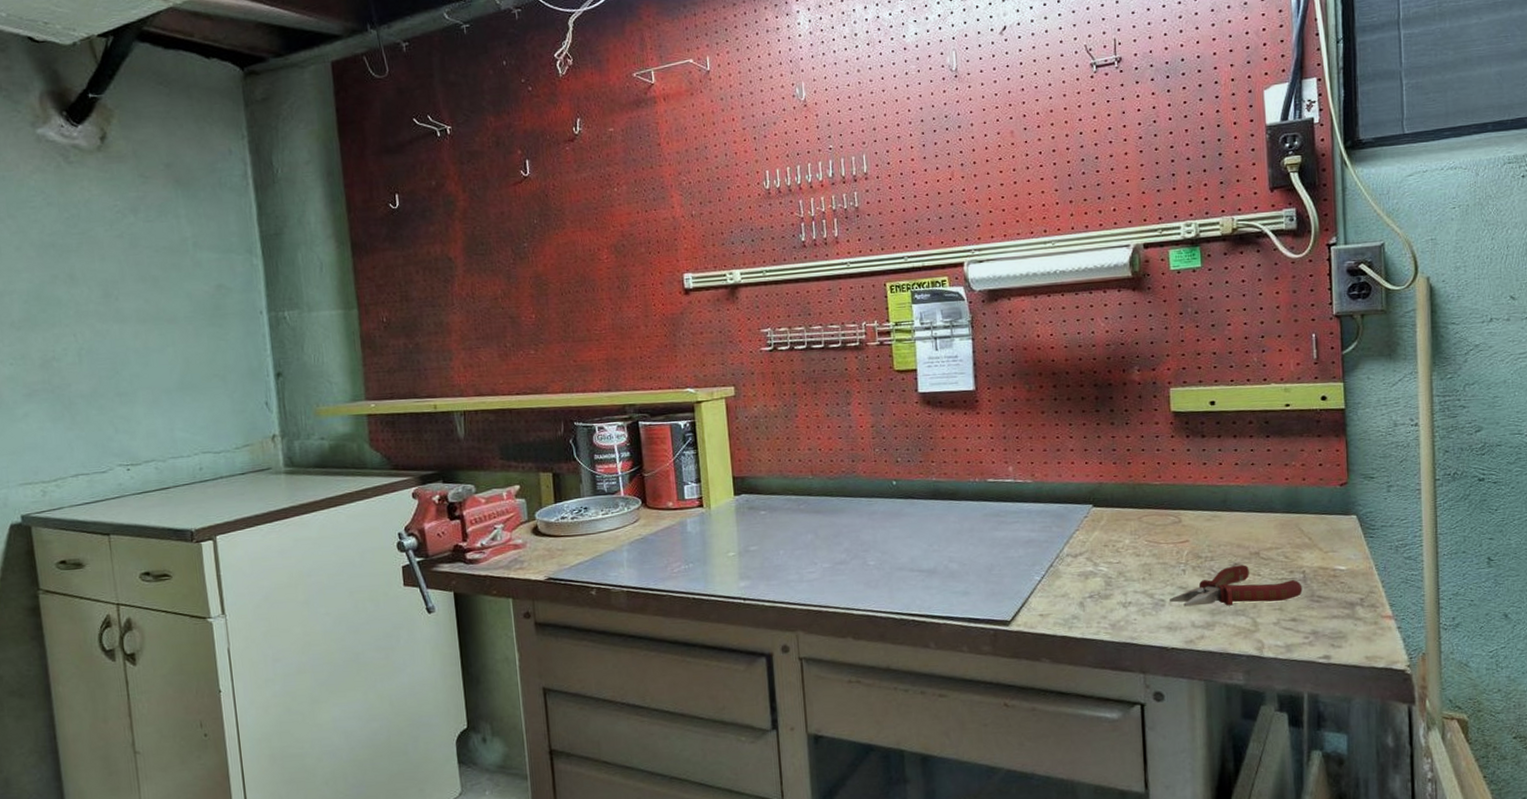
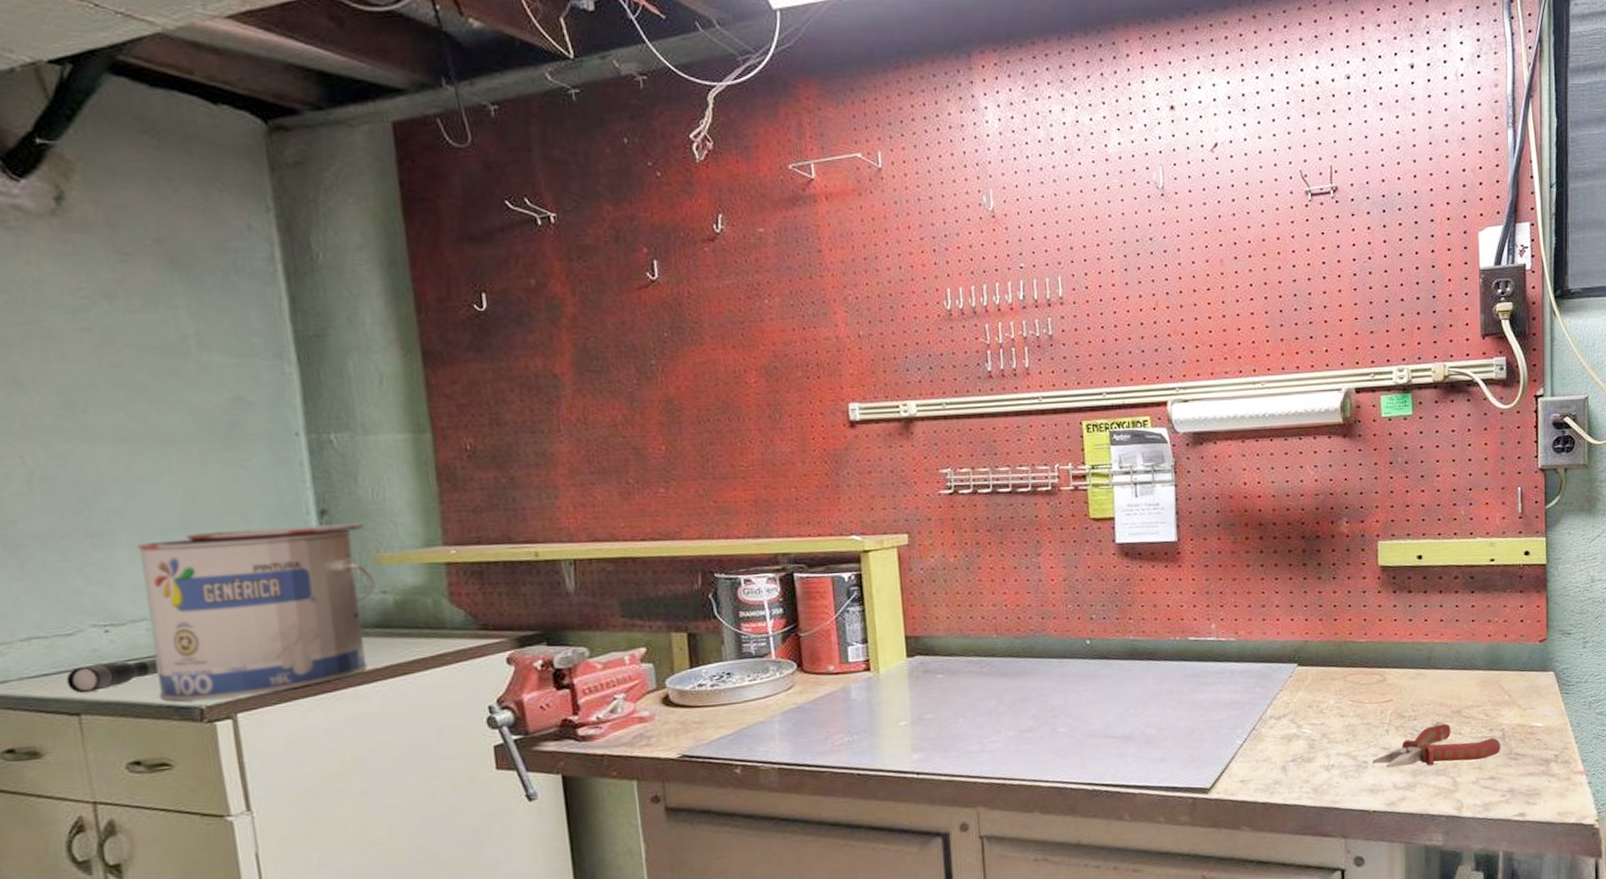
flashlight: none [101,491,163,518] -> present [66,658,159,694]
paint can: none [150,383,317,526] -> present [137,523,377,702]

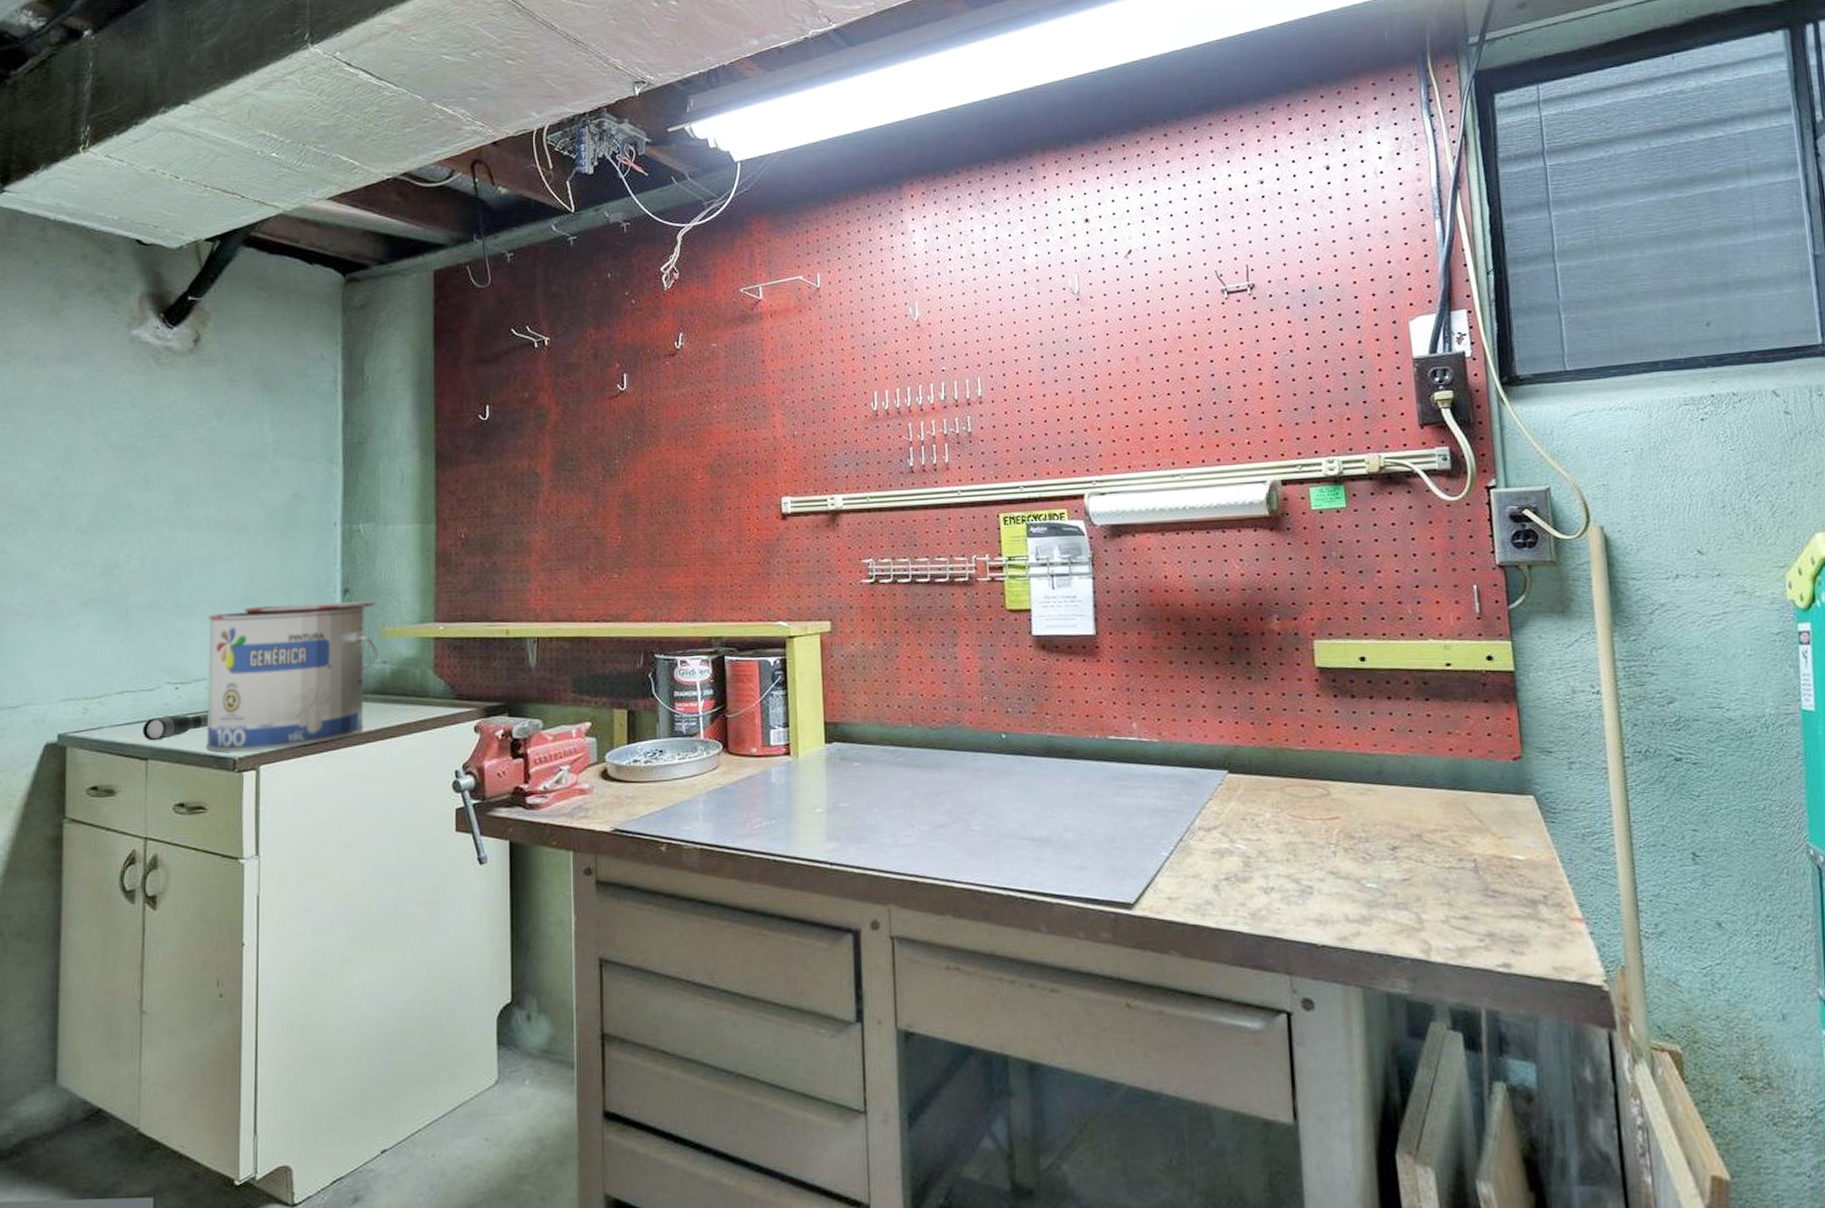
pliers: present [1373,723,1501,768] -> none [1319,849,1474,897]

